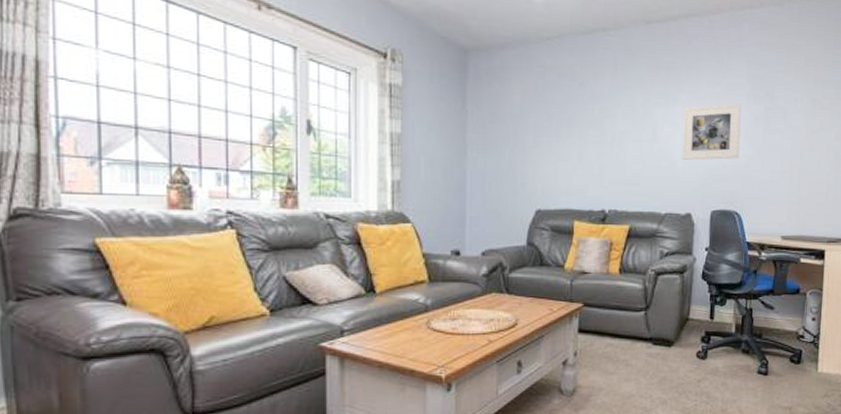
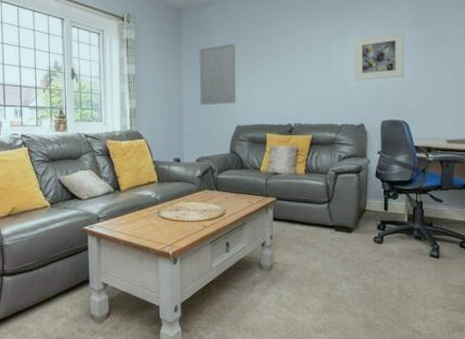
wall art: none [489,101,538,182] -> present [199,43,236,106]

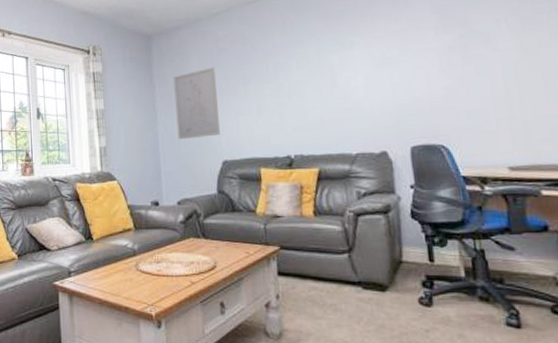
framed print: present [354,31,405,81] -> none [361,36,436,99]

